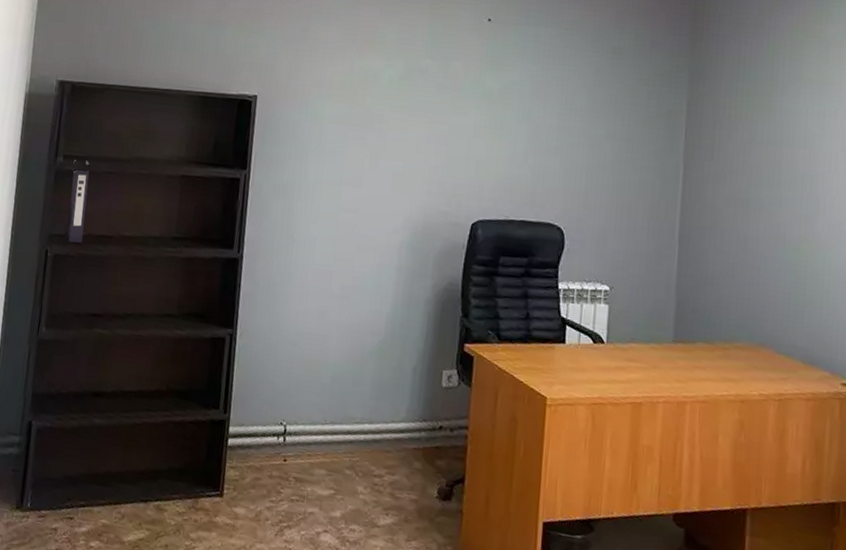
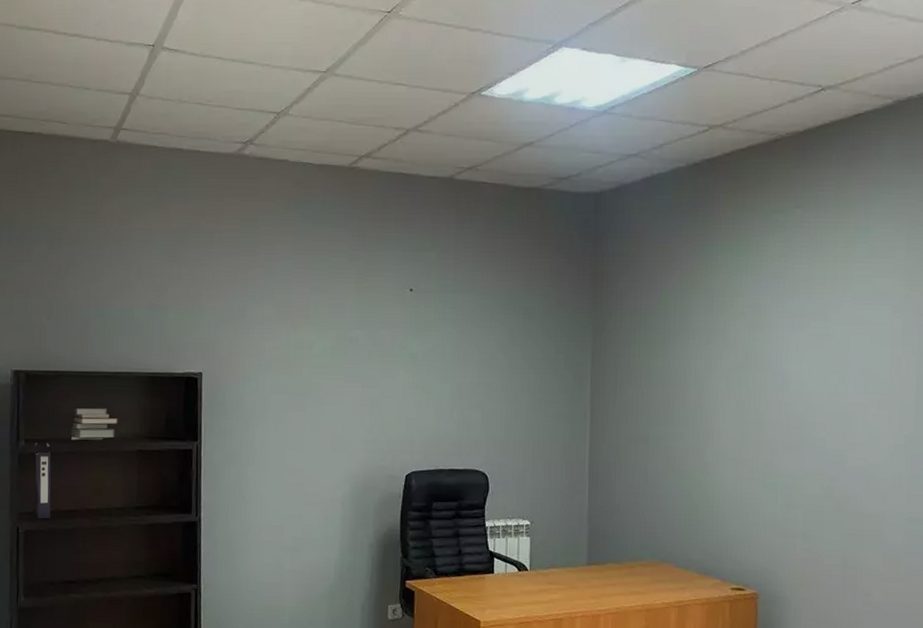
books: none [112,124,165,162] -> present [70,407,119,441]

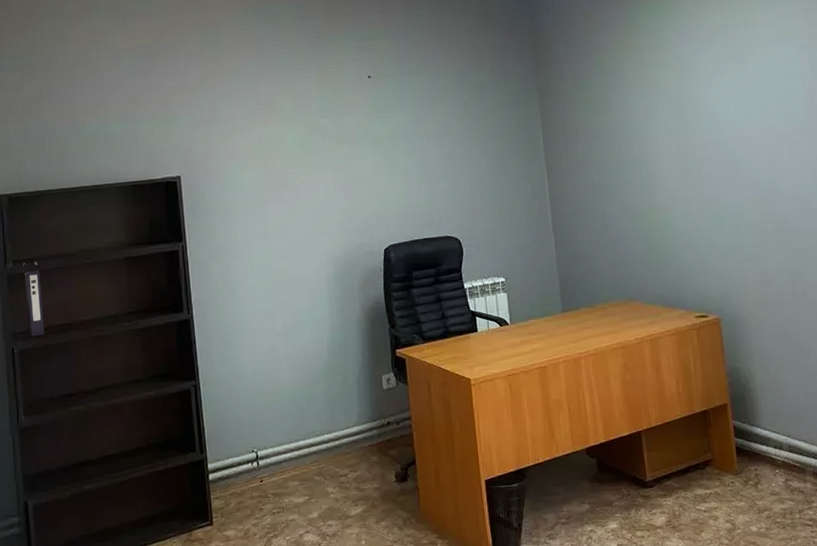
books: present [70,407,119,441] -> none [57,220,104,256]

